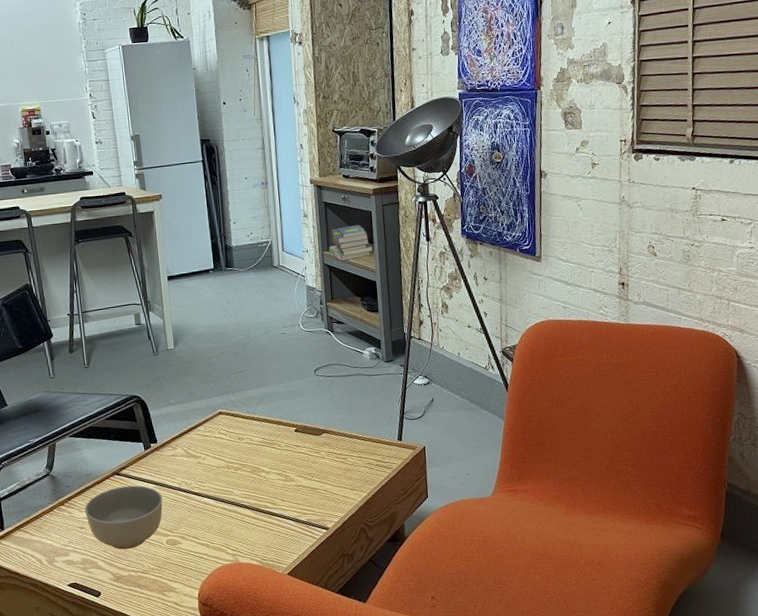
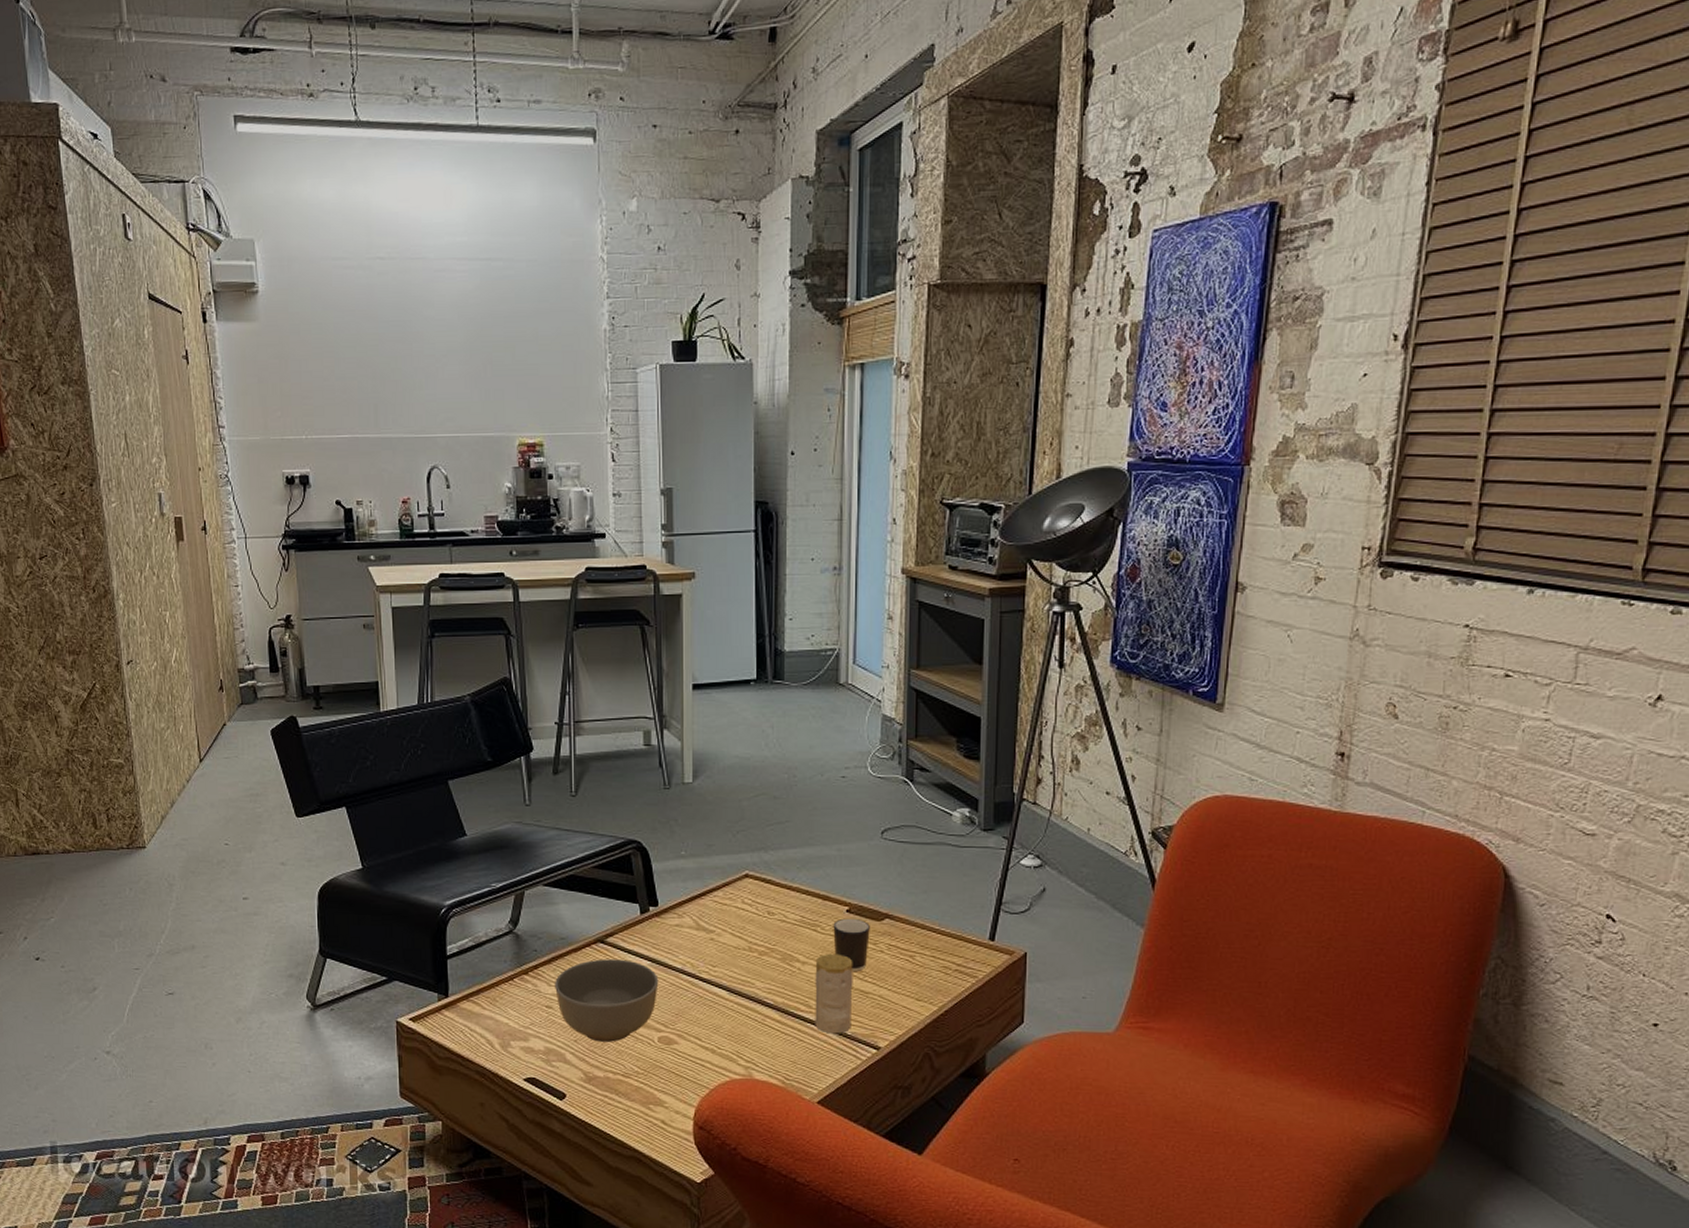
candle: none [276,463,307,522] -> present [815,953,853,1034]
mug: none [286,435,314,475] -> present [833,918,870,972]
books: present [328,224,373,261] -> none [918,636,980,685]

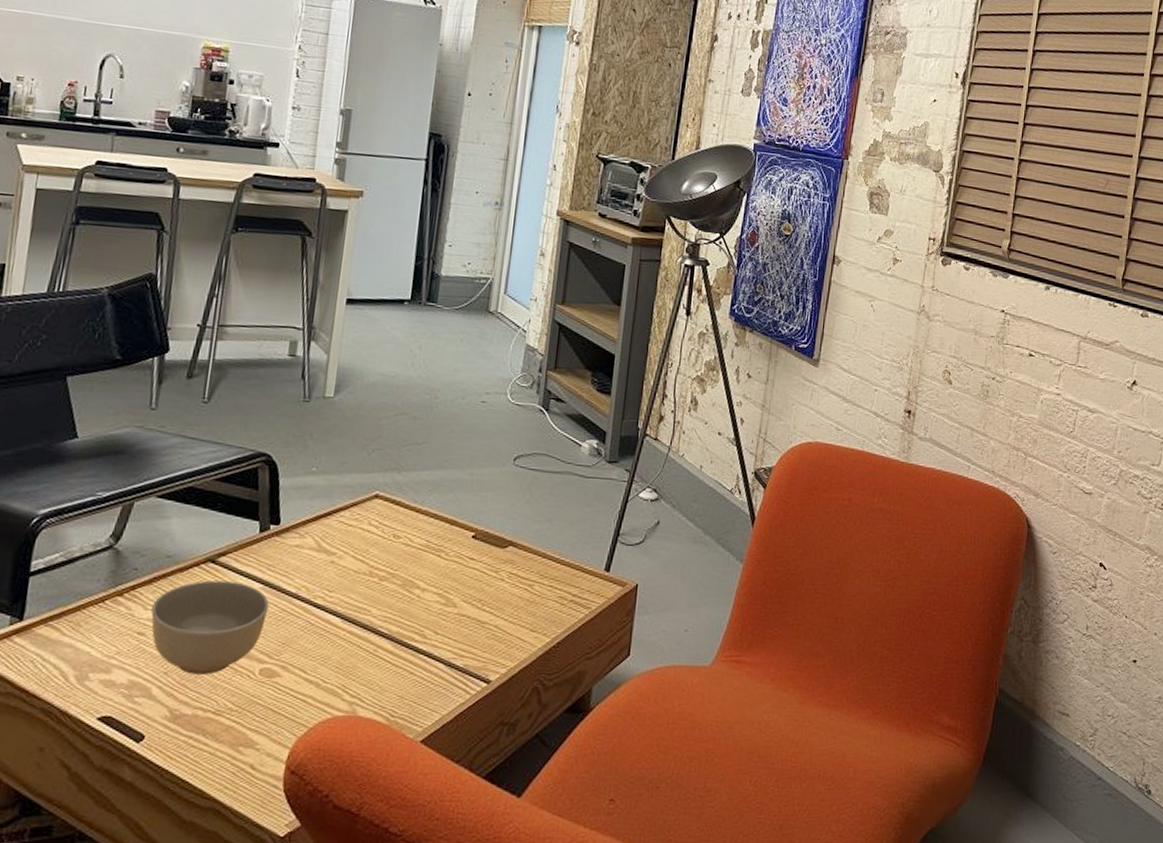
candle: present [815,953,853,1034] -> none [427,580,474,667]
mug: present [833,918,870,972] -> none [455,544,494,601]

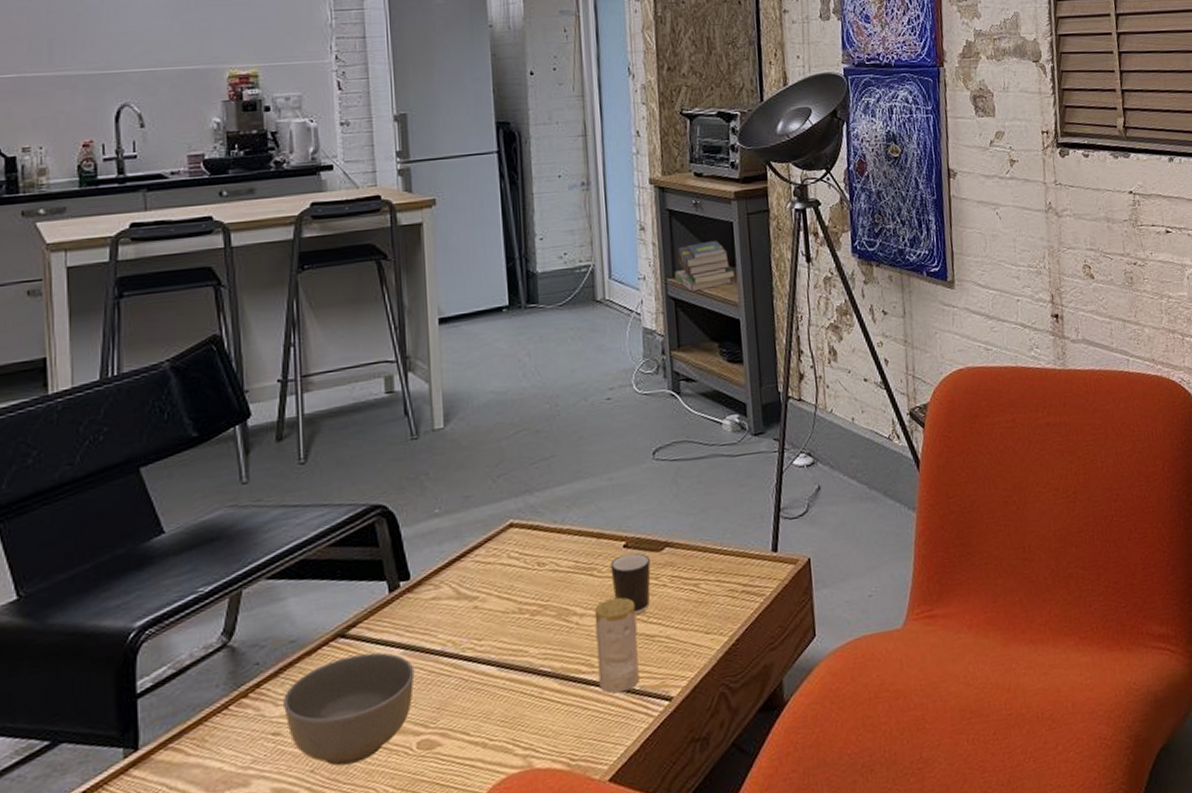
candle: none [427,580,474,667] -> present [594,597,640,694]
mug: none [455,544,494,601] -> present [610,553,651,616]
books: none [563,277,618,321] -> present [674,240,735,292]

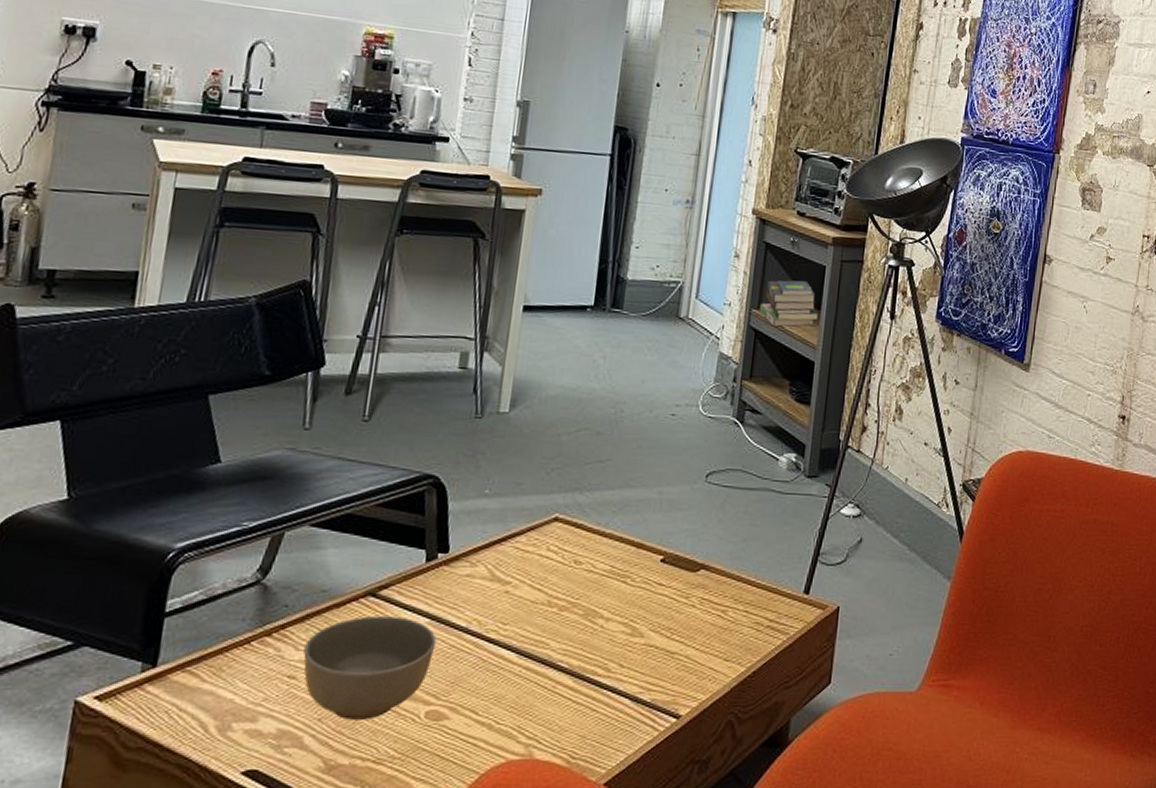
candle: present [594,597,640,694] -> none [612,608,662,702]
mug: present [610,553,651,616] -> none [642,568,684,630]

